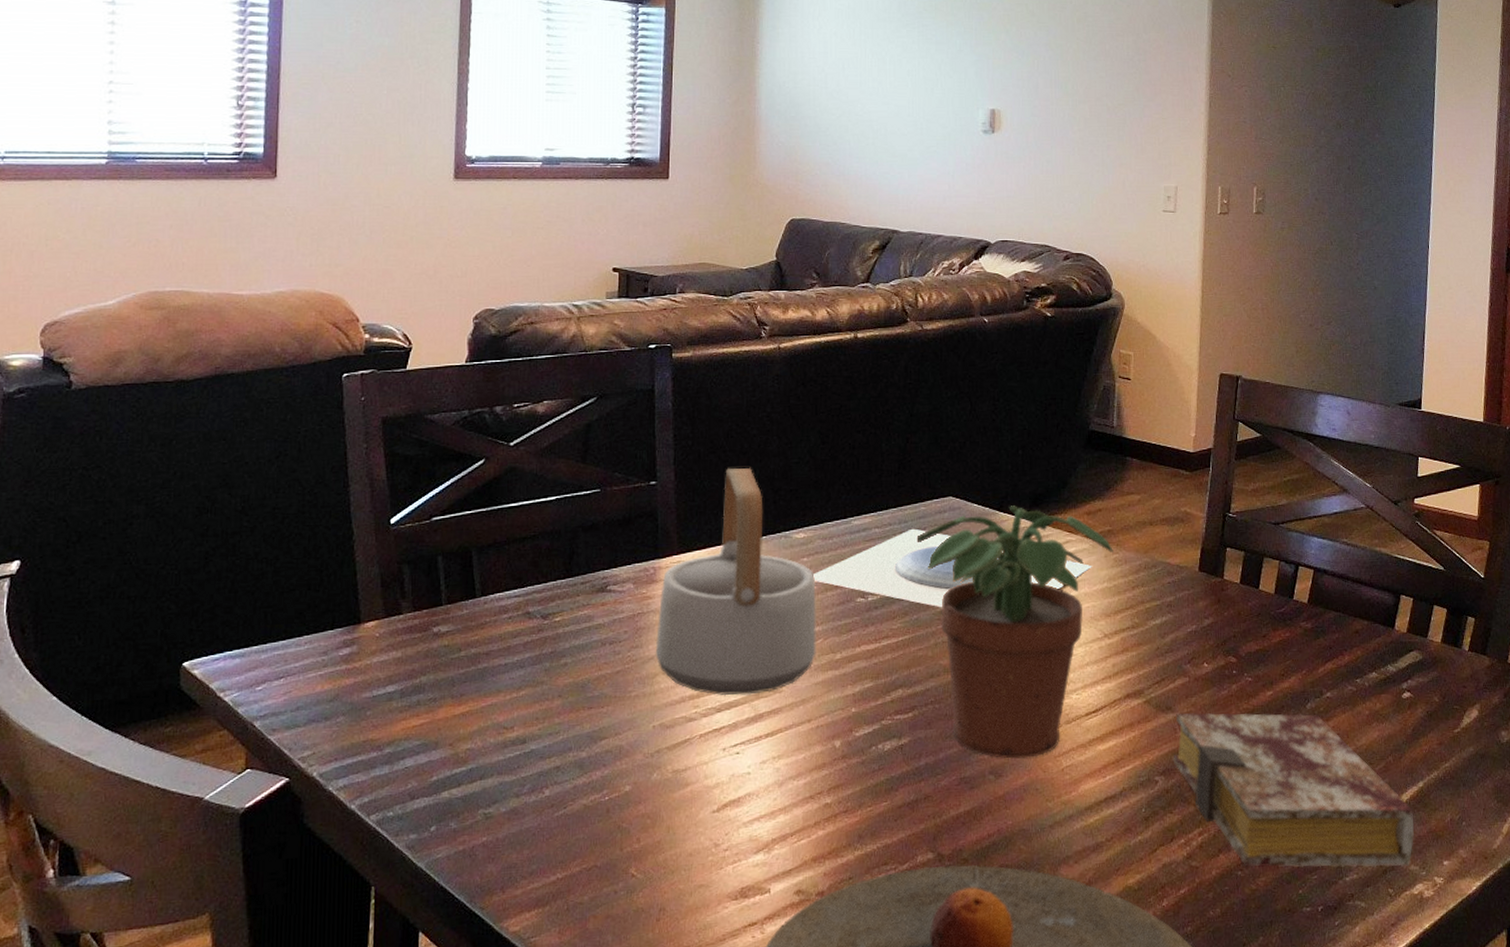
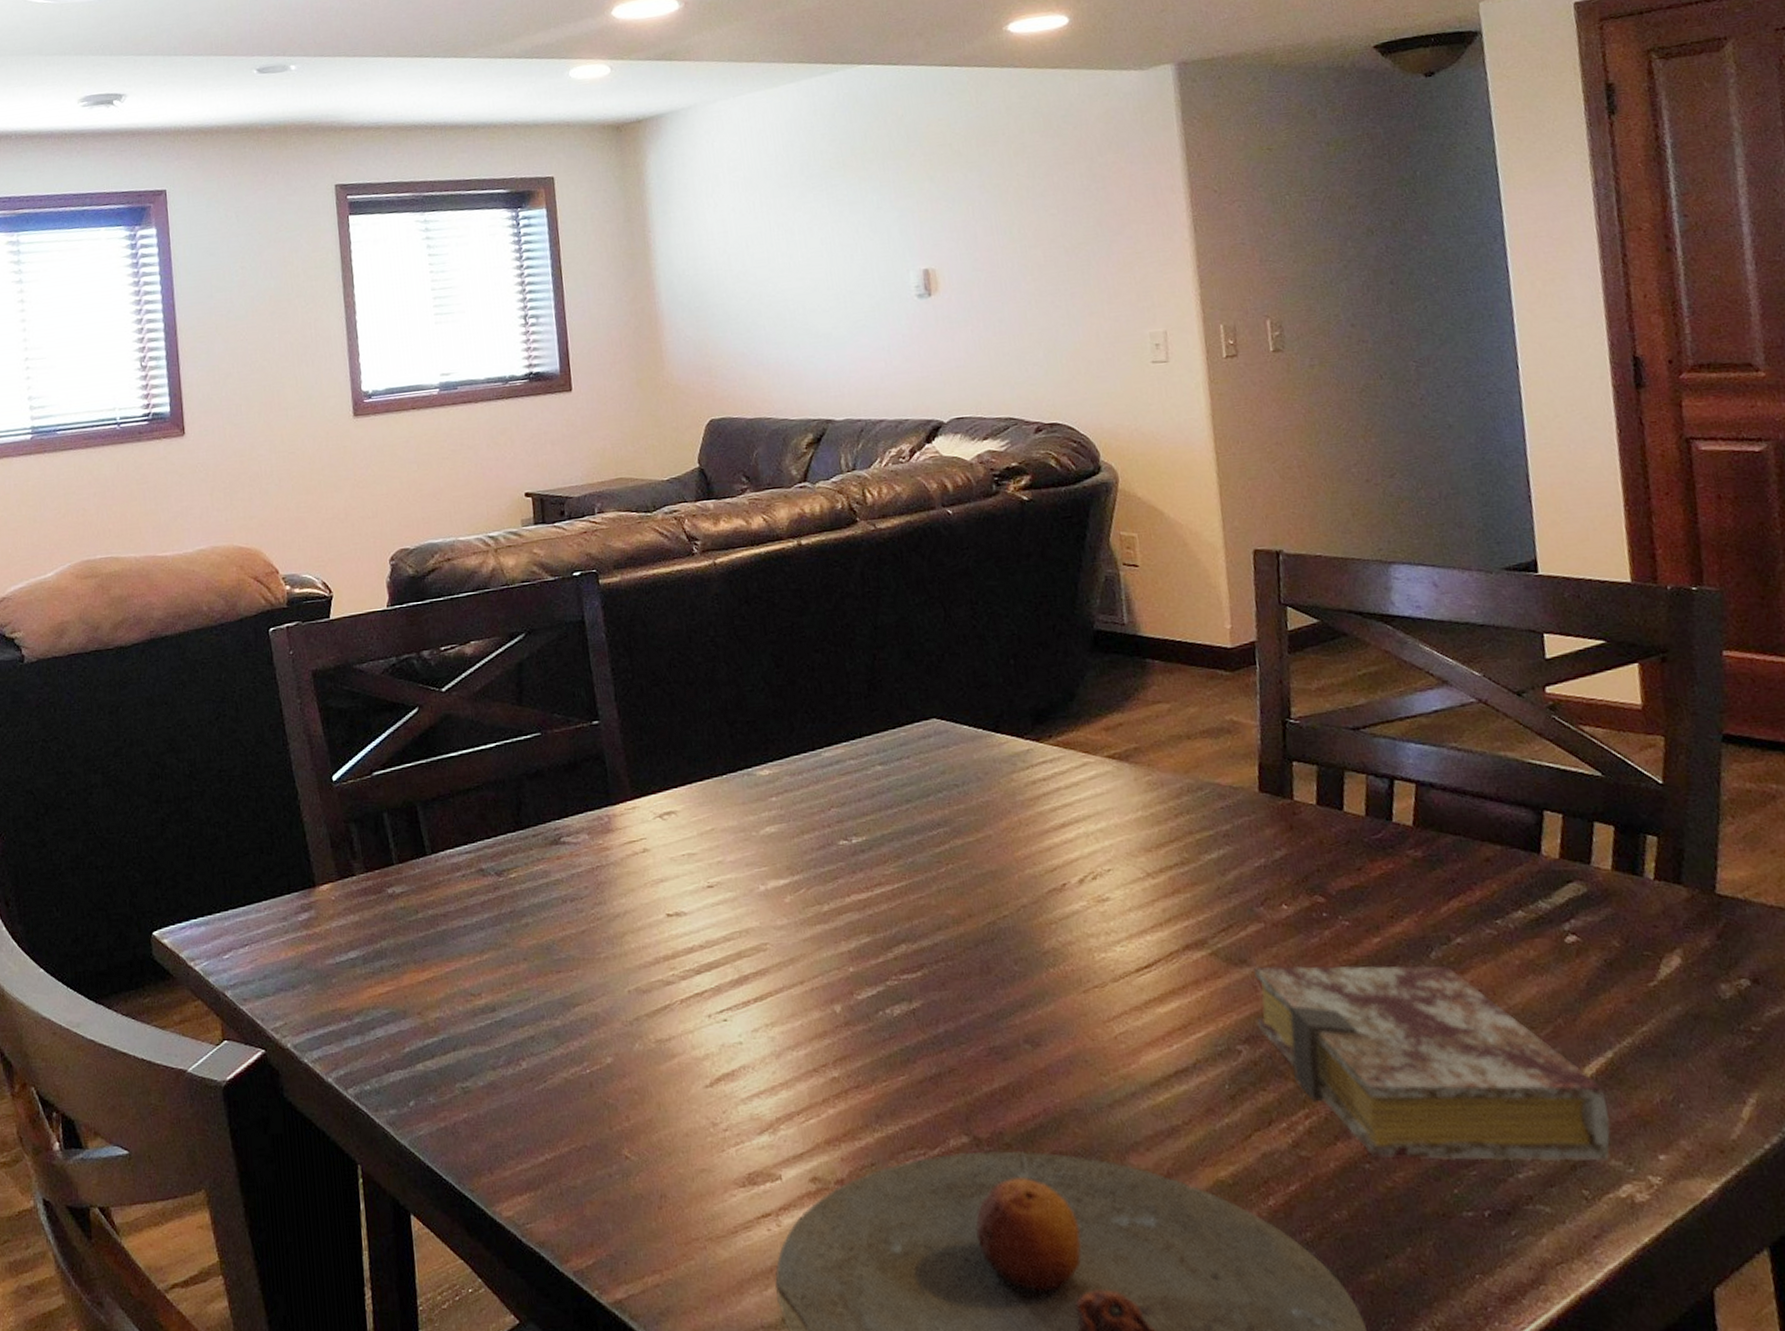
teapot: present [655,467,816,696] -> none [618,699,800,956]
plate: present [813,528,1092,607] -> none [785,757,1120,848]
potted plant: present [916,505,1115,759] -> none [899,725,1146,1025]

